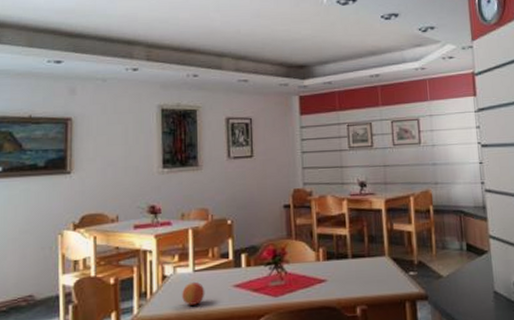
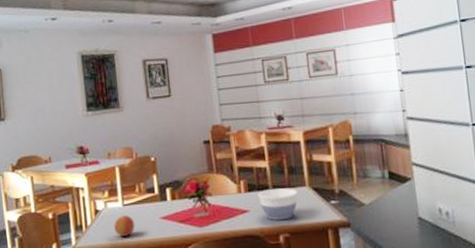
bowl: none [336,257,377,291] -> present [257,188,298,220]

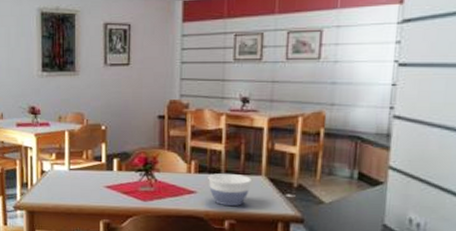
apple: present [114,215,135,237] -> none [58,178,79,199]

